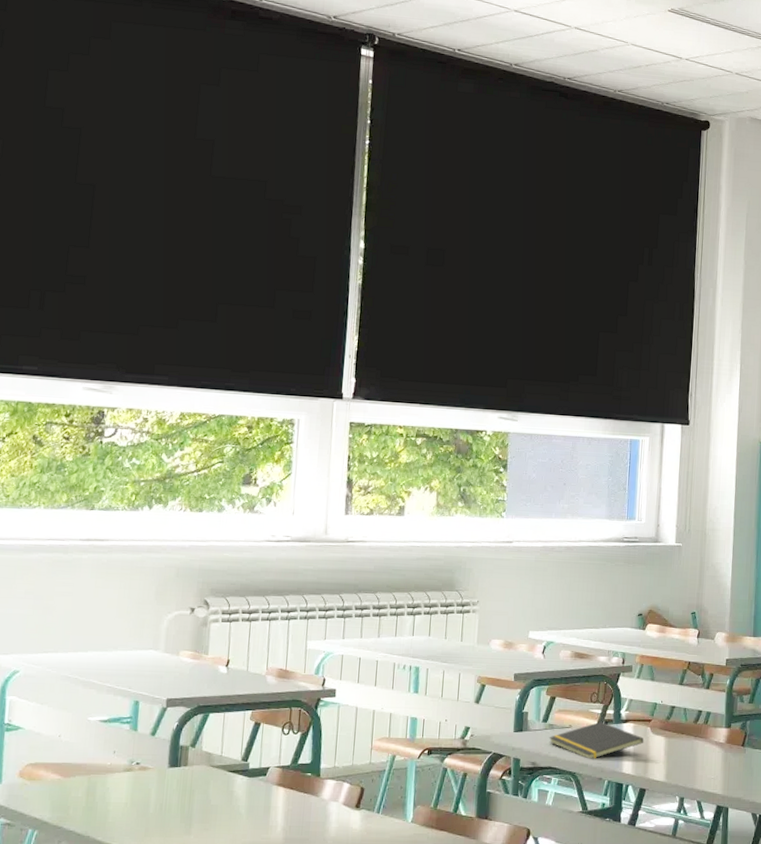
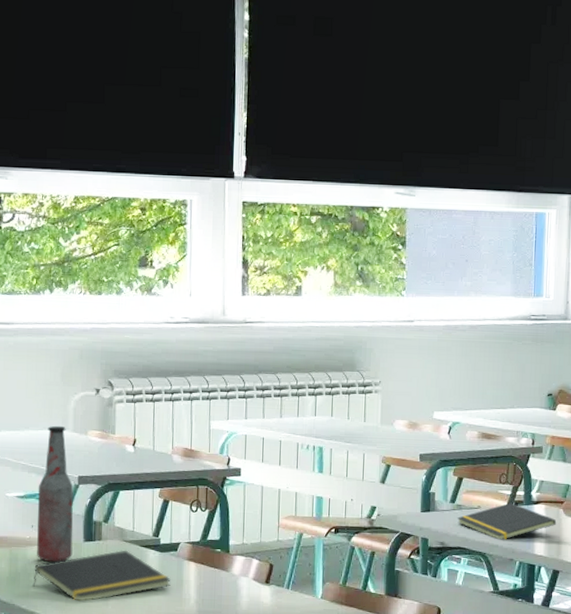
notepad: none [110,775,258,831] -> present [32,550,171,601]
bottle: none [117,645,161,790] -> present [37,425,74,563]

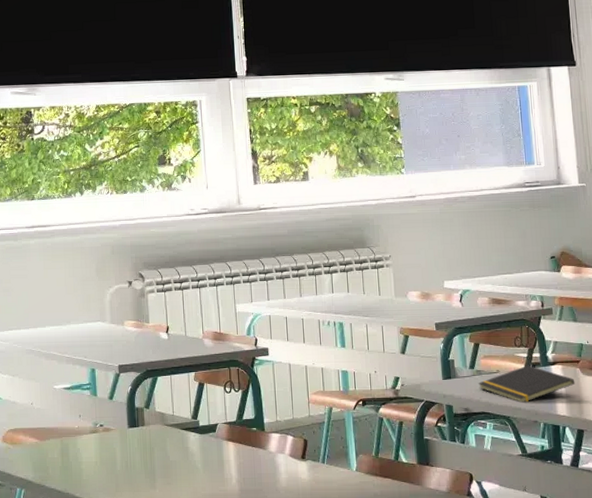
notepad: present [32,550,171,601] -> none [84,434,212,487]
bottle: present [37,425,74,563] -> none [82,318,119,450]

